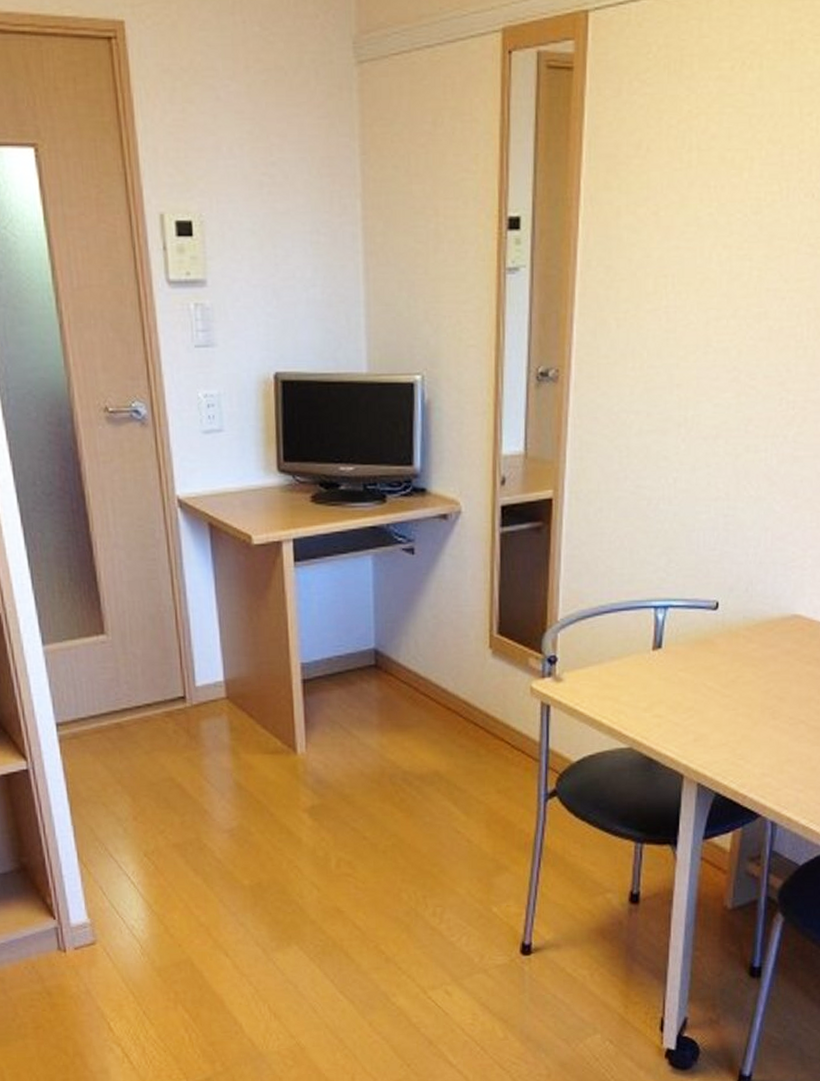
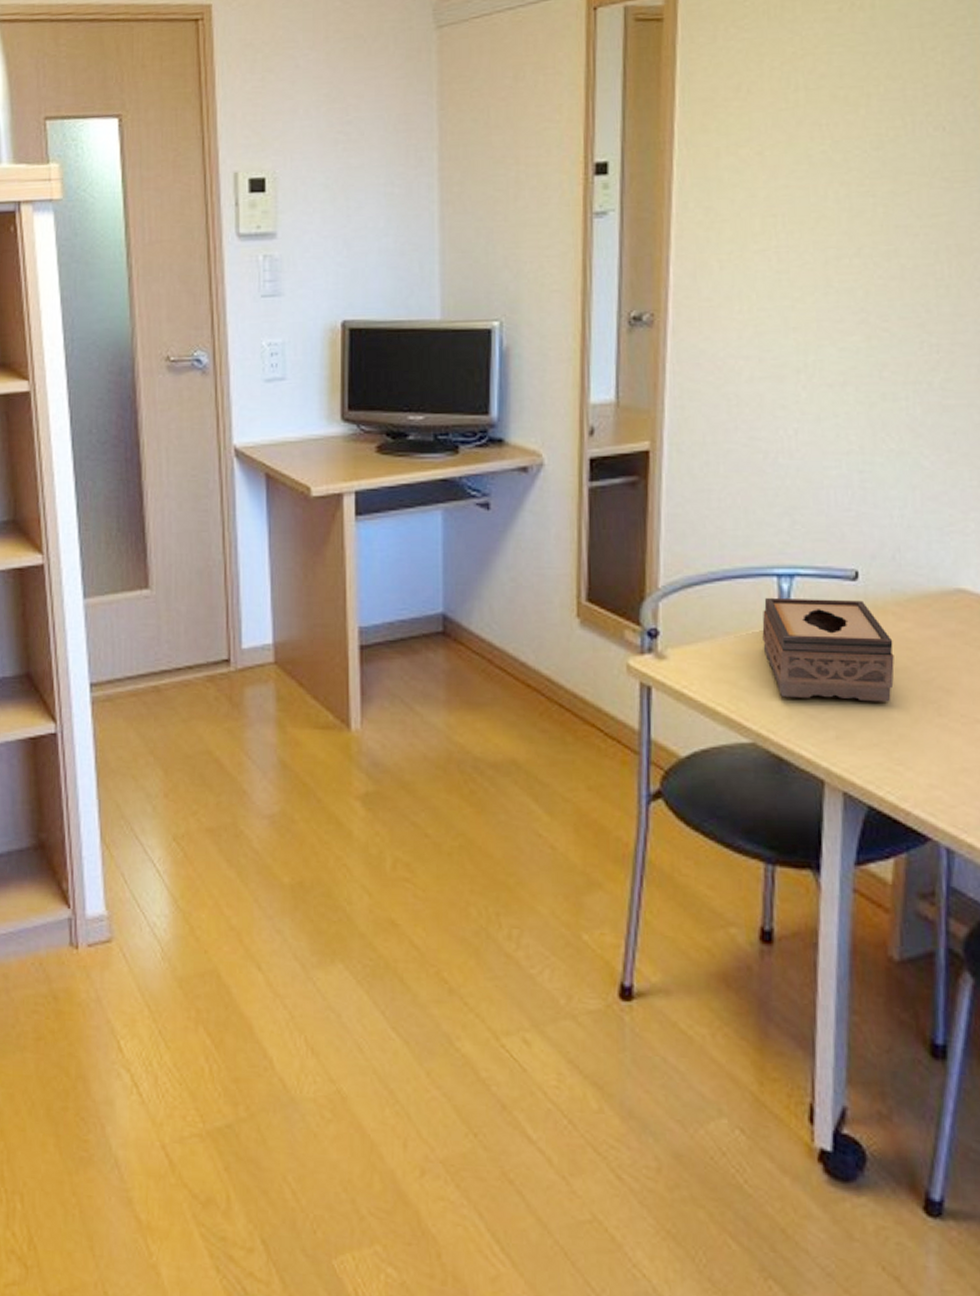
tissue box: none [640,626,742,710] -> present [762,597,895,702]

